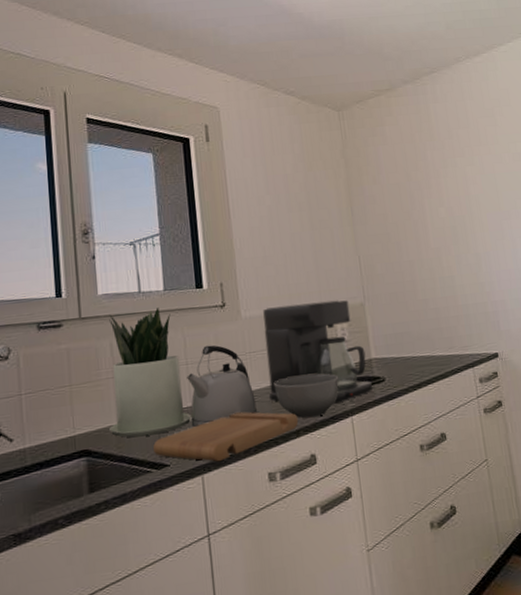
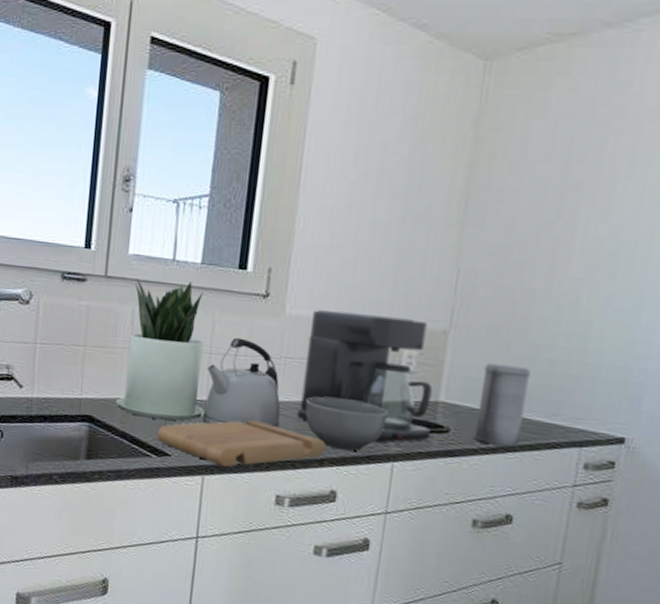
canister: none [395,318,435,383] -> present [473,363,530,448]

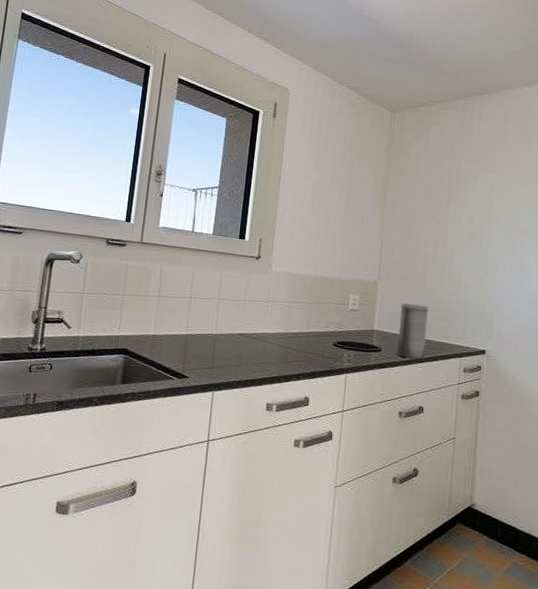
planter: present [116,278,205,421] -> none [147,244,214,351]
cutting board: present [157,420,326,468] -> none [178,348,301,385]
kettle: present [202,337,281,429] -> none [212,287,269,353]
coffee maker: present [297,310,433,443] -> none [281,267,370,360]
bowl: present [305,397,389,451] -> none [286,329,343,367]

